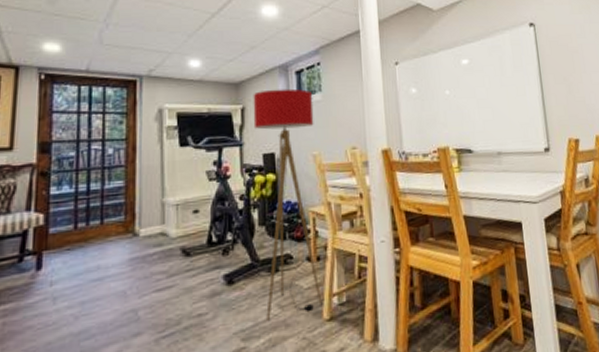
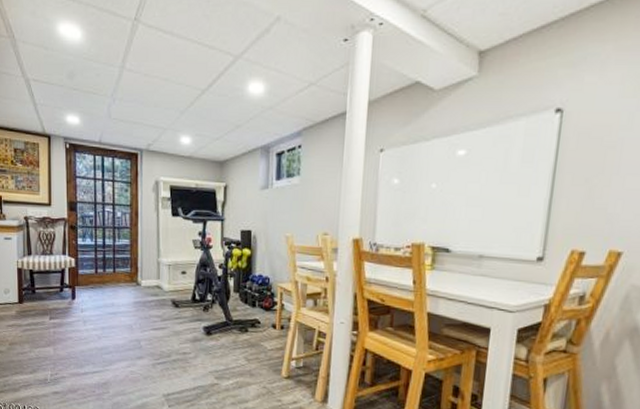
floor lamp: present [253,88,323,321] -> none [234,170,291,368]

